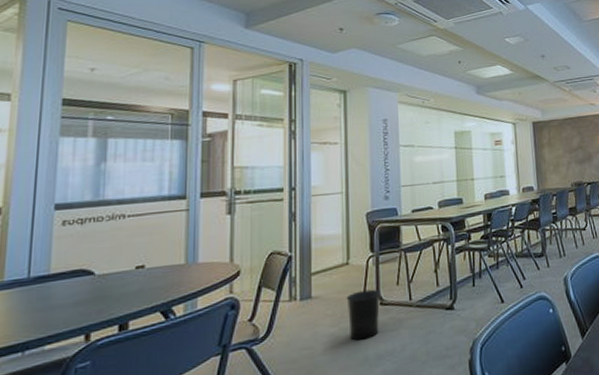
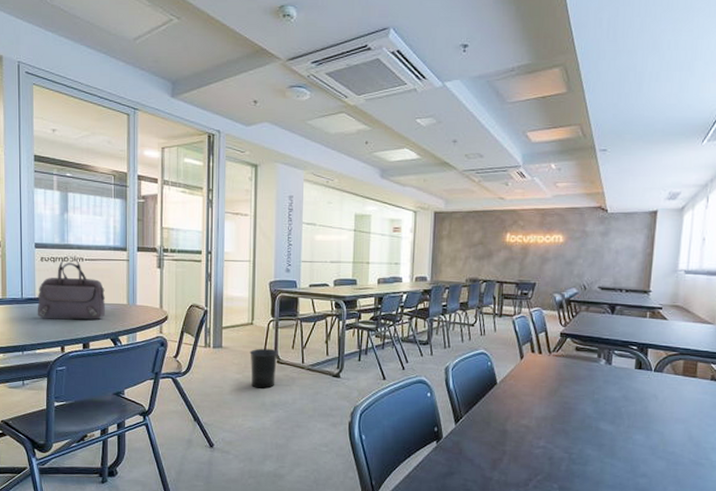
handbag: none [50,213,154,301] -> present [37,256,105,320]

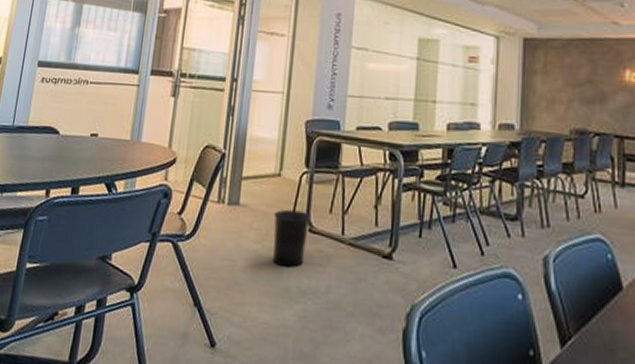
handbag: present [37,256,105,320] -> none [26,77,107,158]

